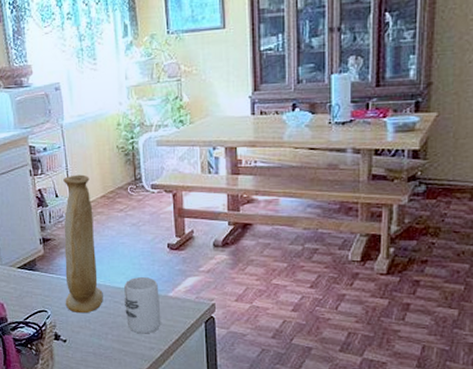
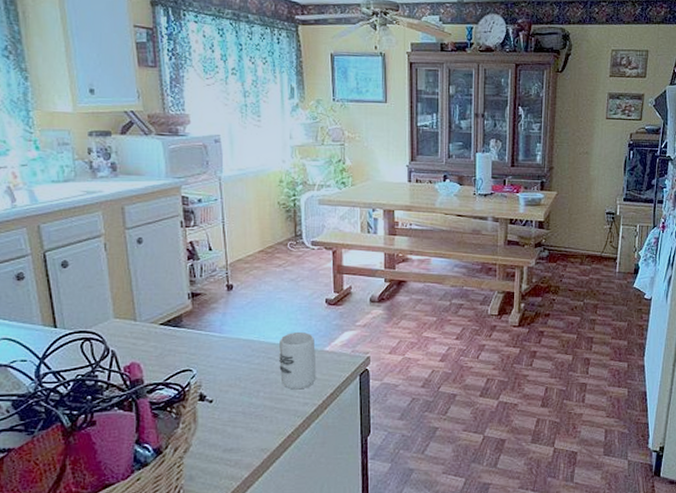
vase: present [63,174,103,314] -> none [213,228,256,372]

